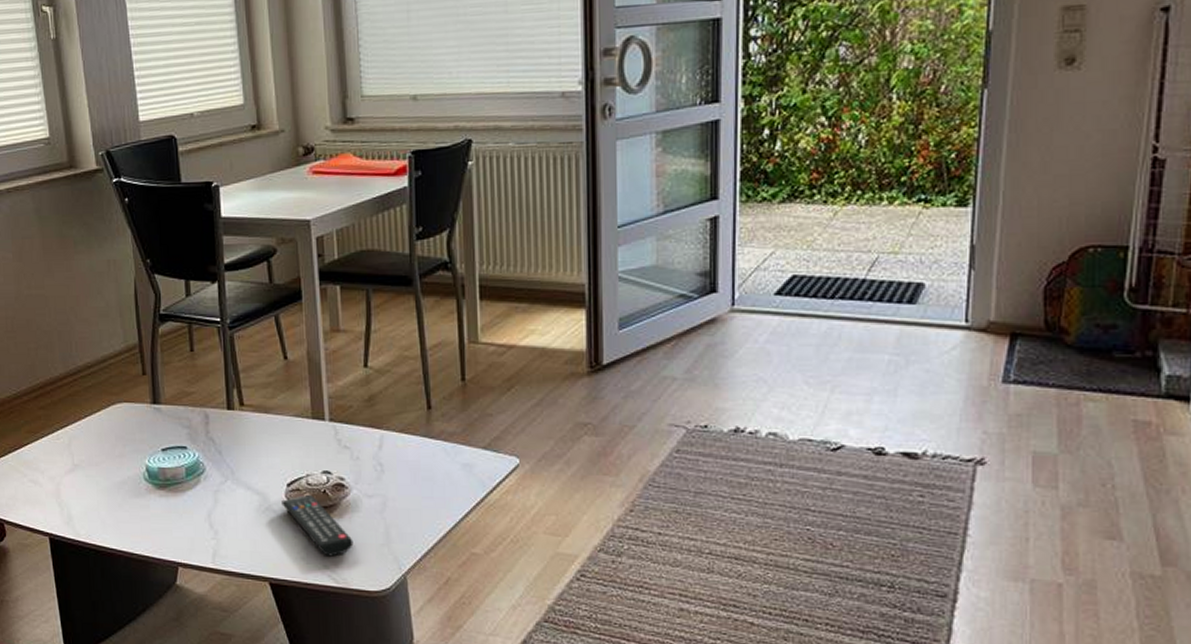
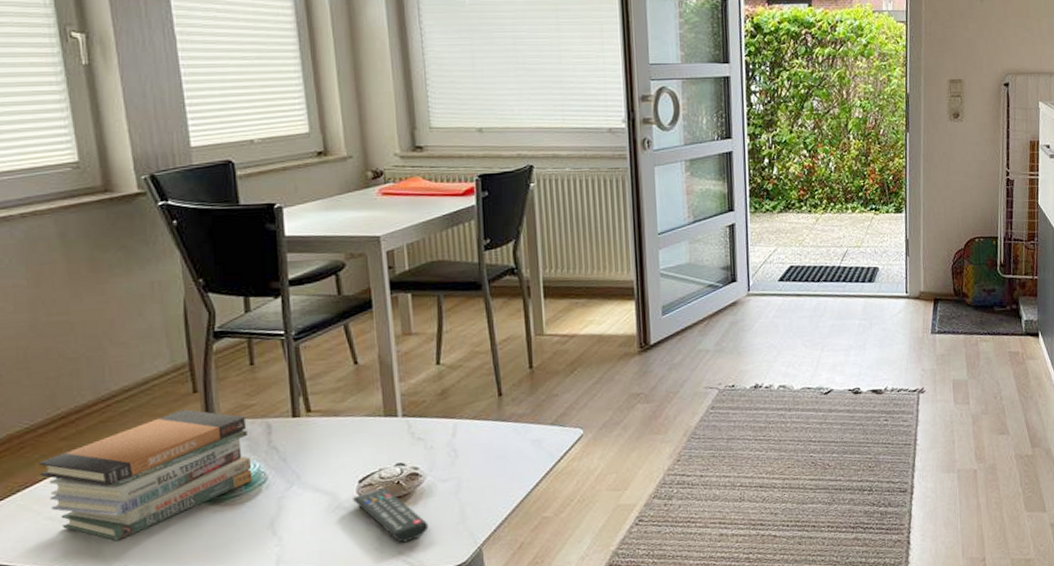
book stack: none [24,390,193,511] -> present [39,408,253,541]

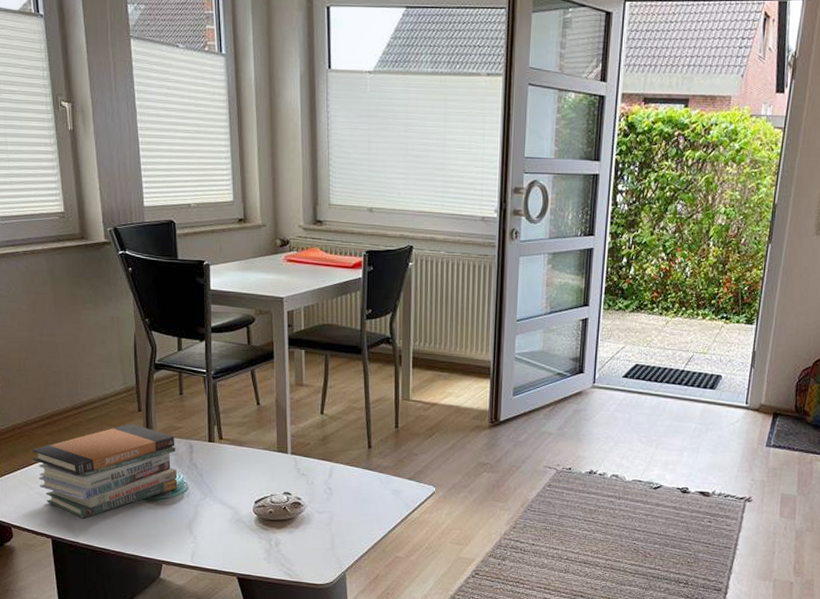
remote control: present [353,487,429,543] -> none [250,509,306,558]

